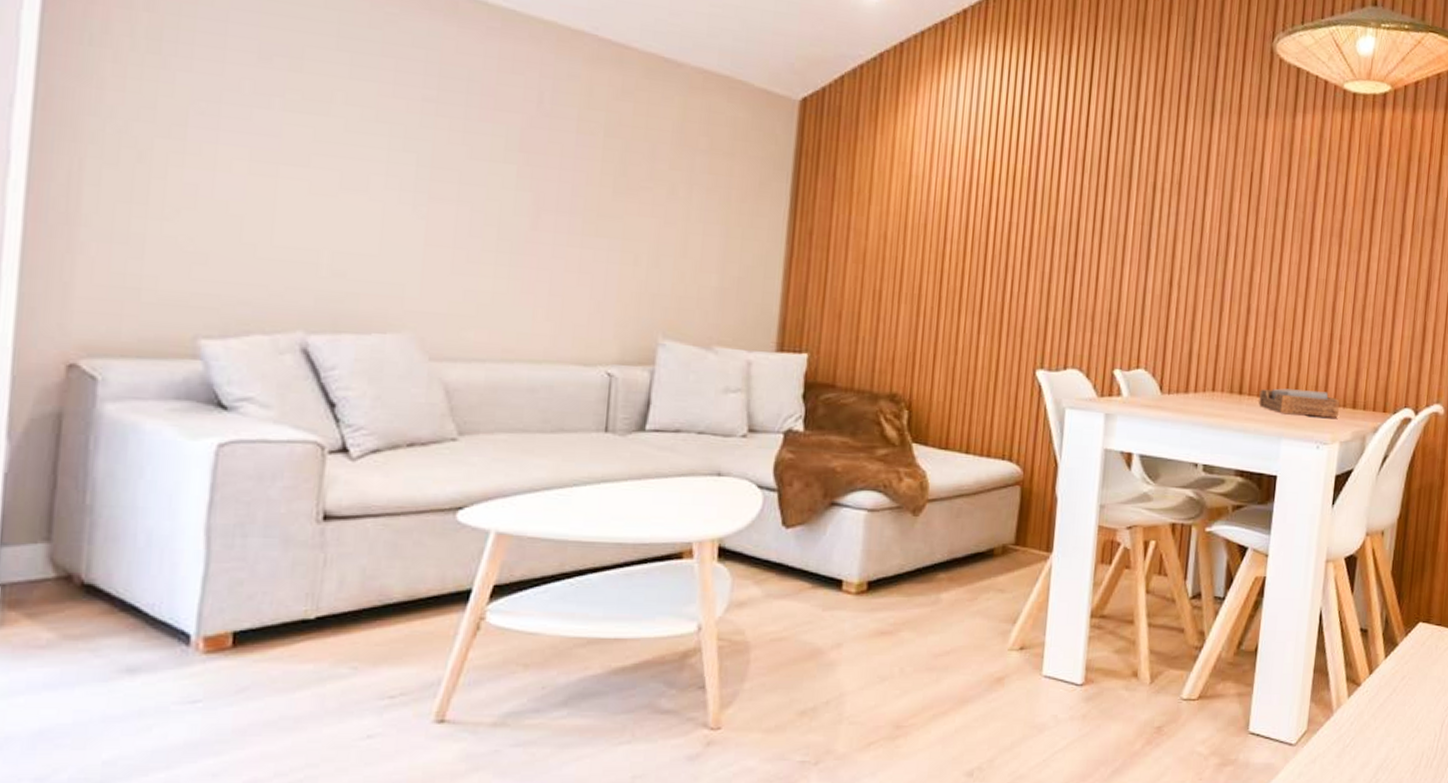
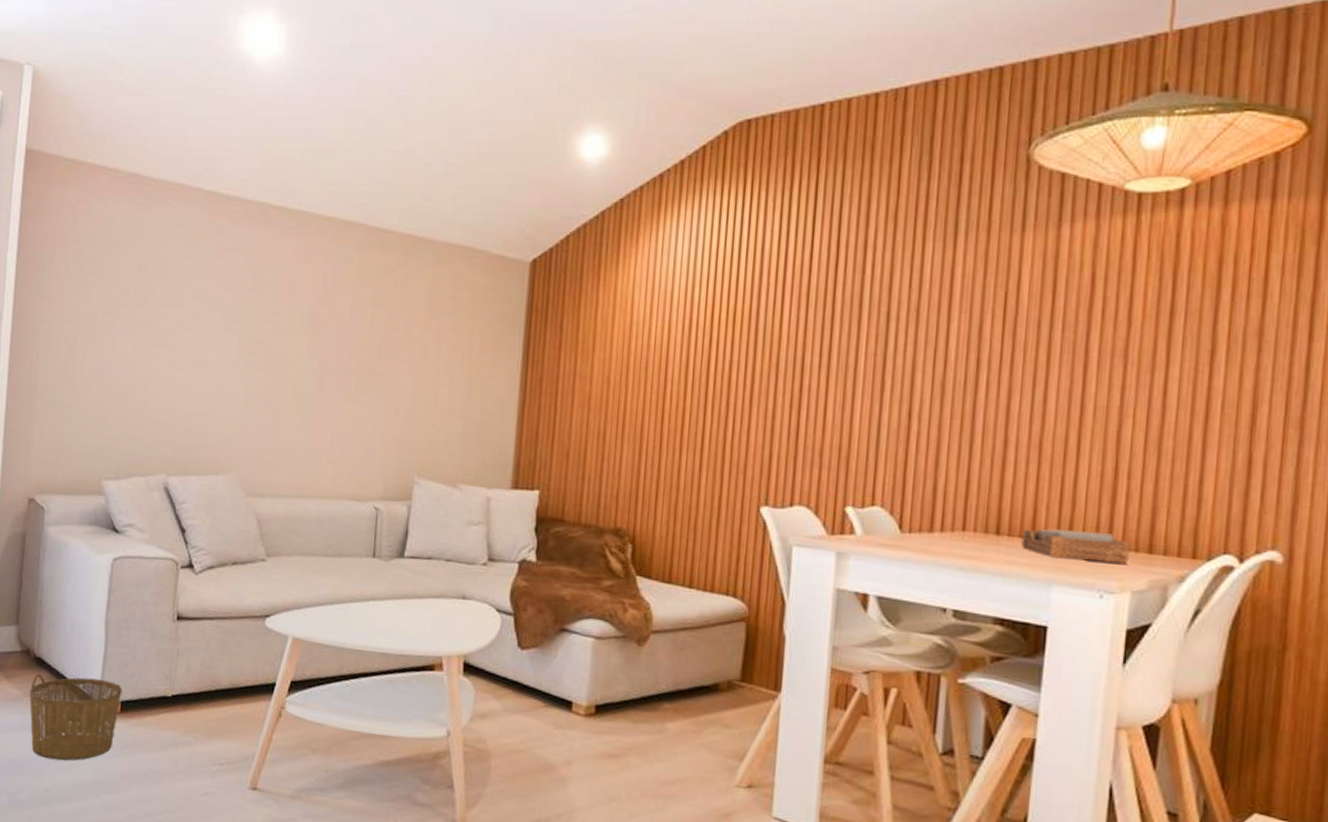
basket: none [71,606,235,720] -> present [29,674,122,760]

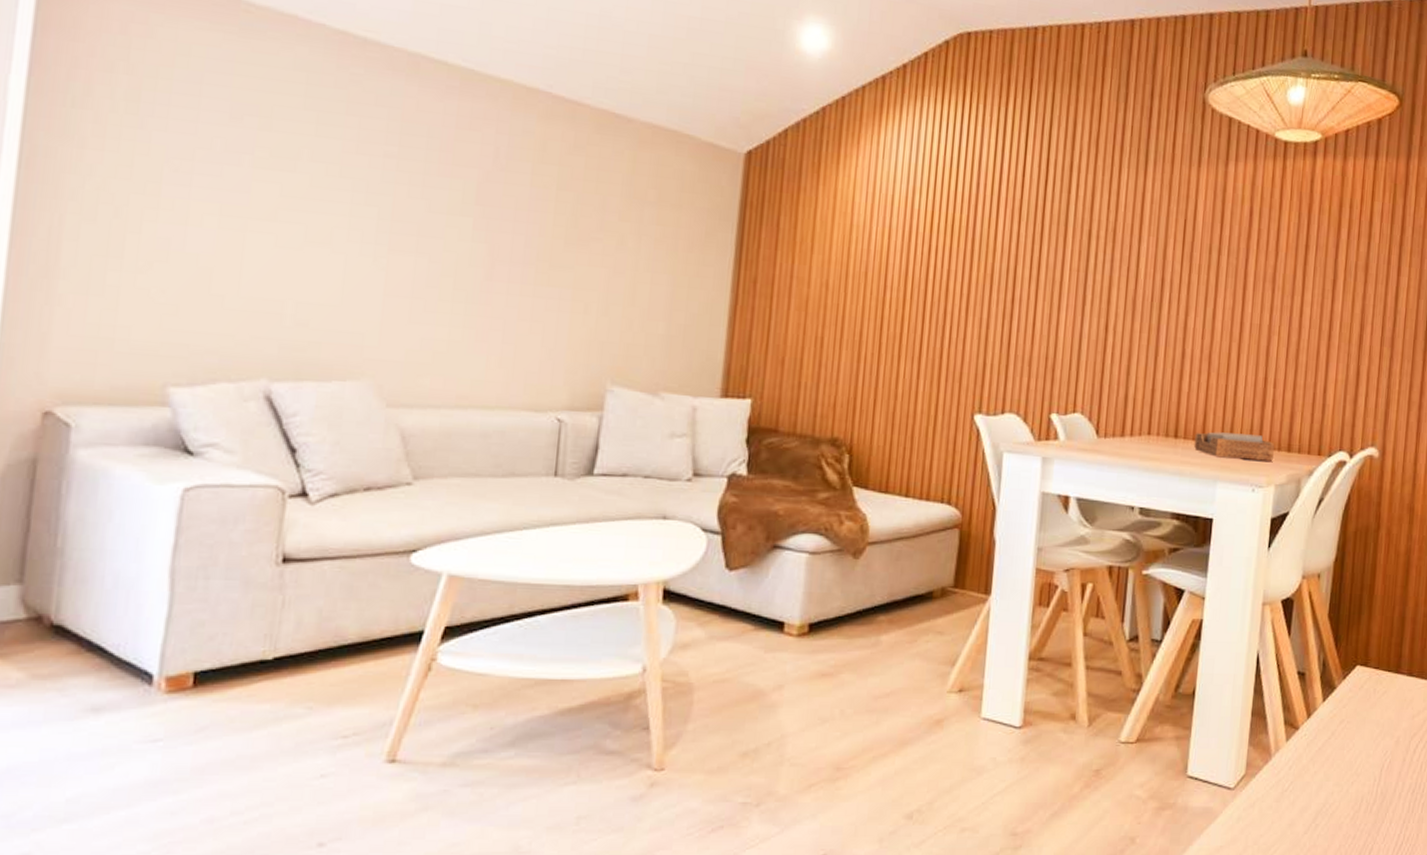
basket: present [29,674,122,760] -> none [40,646,196,758]

